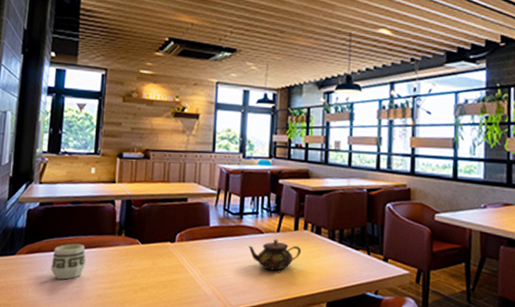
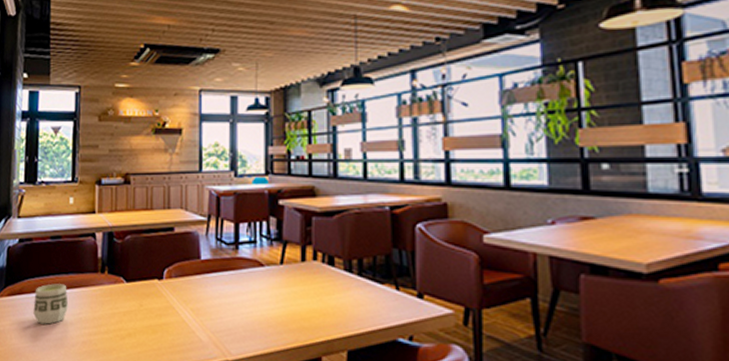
teapot: present [248,239,302,271] -> none [247,272,312,312]

